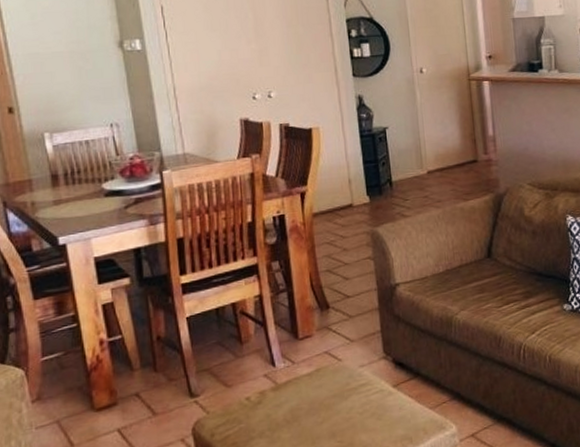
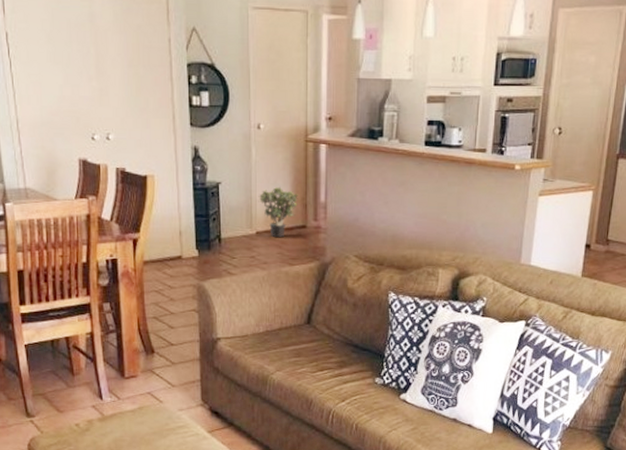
potted plant: none [426,126,467,175] -> present [258,187,298,238]

